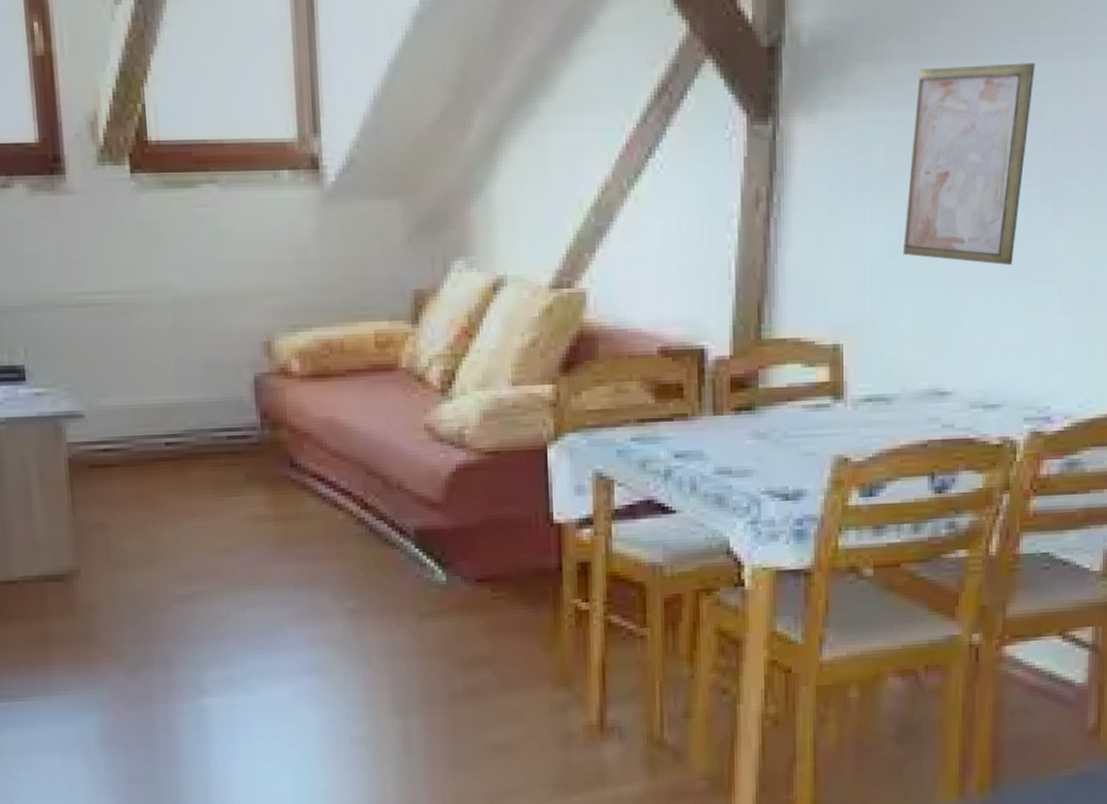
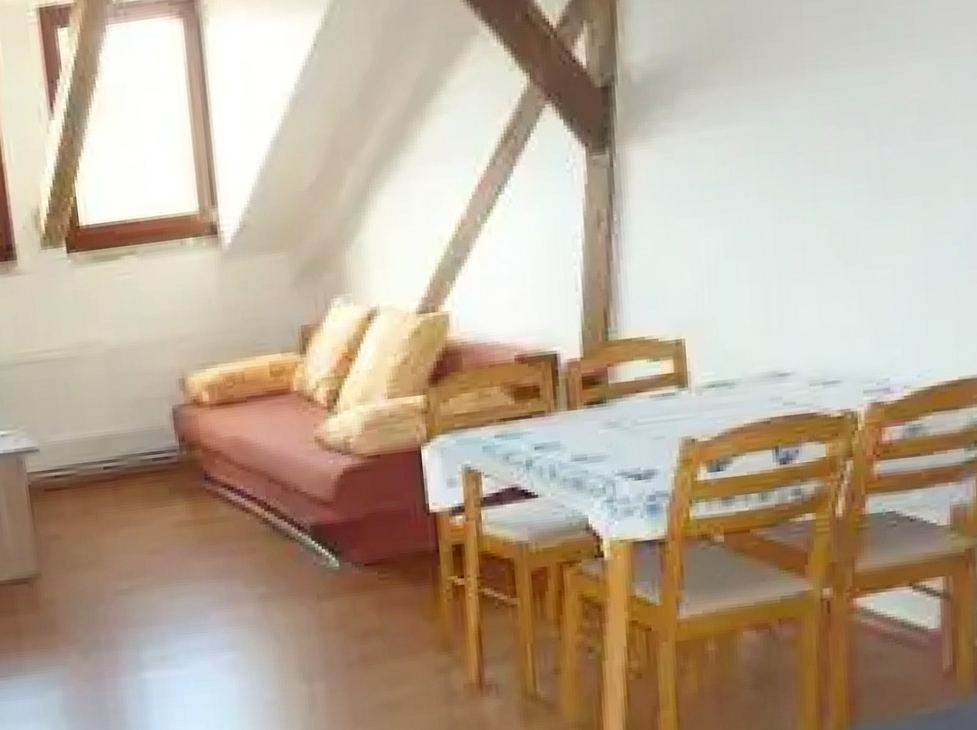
wall art: present [902,63,1035,266] -> none [737,70,858,256]

